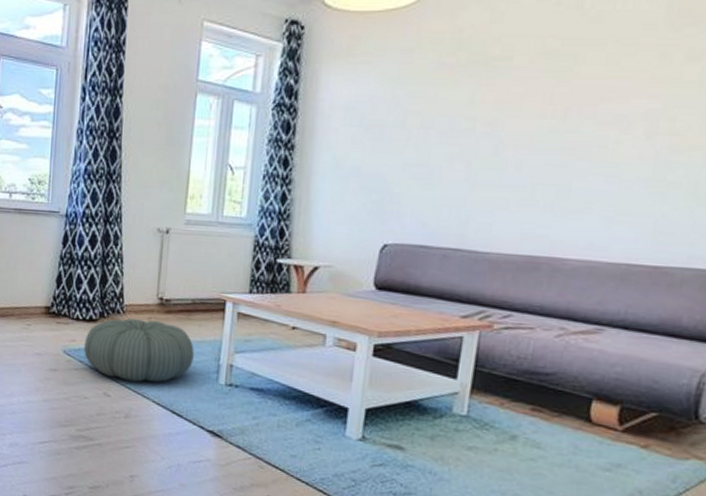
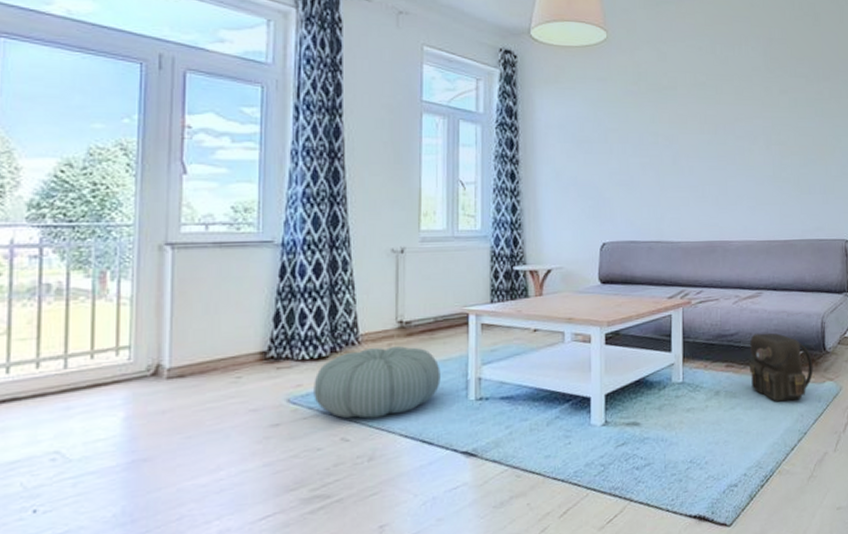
backpack: none [565,378,673,473] -> present [750,333,813,402]

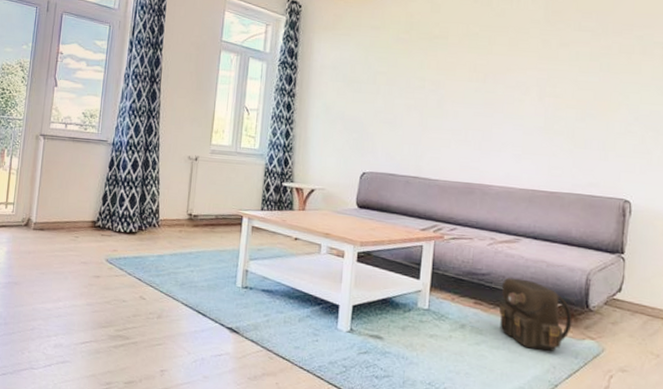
pouf: present [314,346,441,419] -> none [124,231,217,286]

